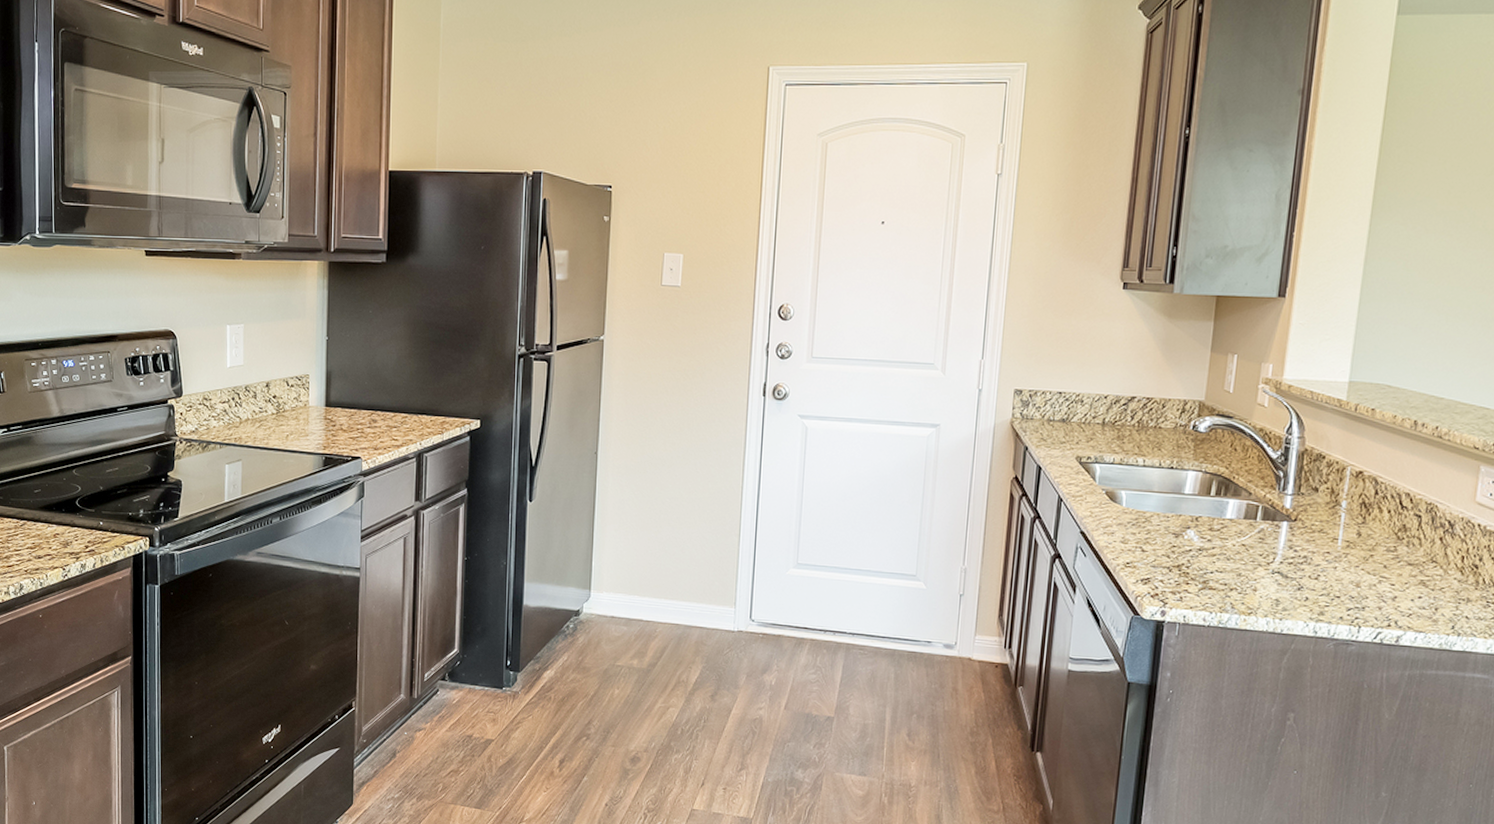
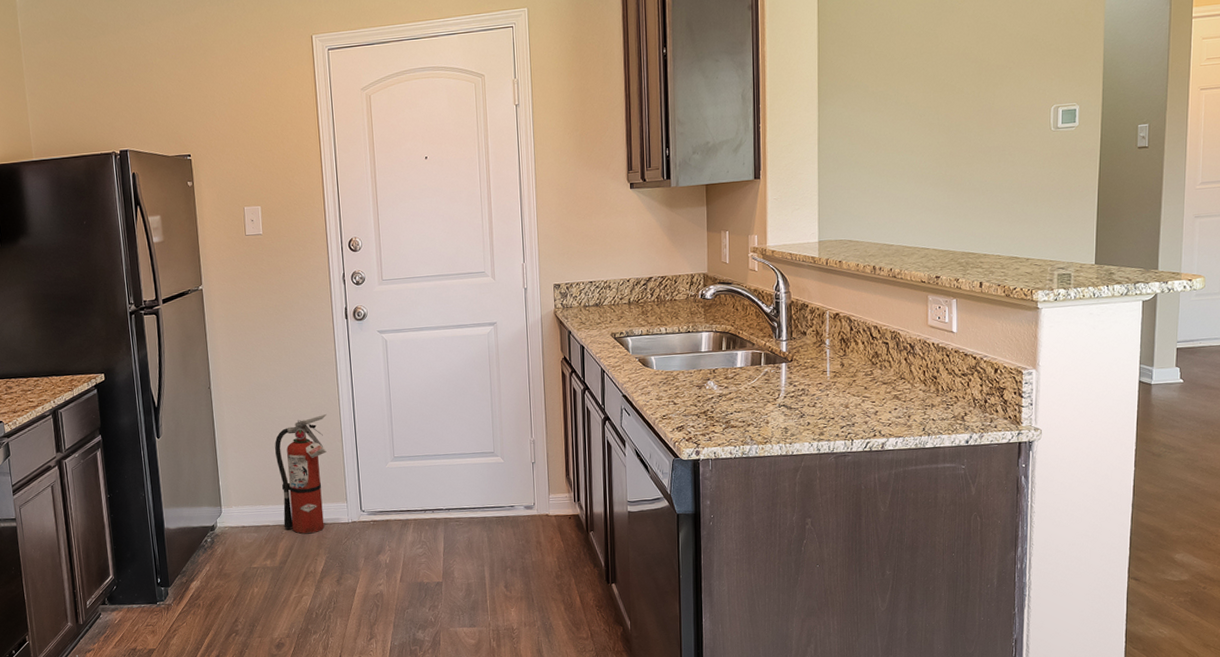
fire extinguisher: none [659,502,726,636] -> present [275,414,327,534]

